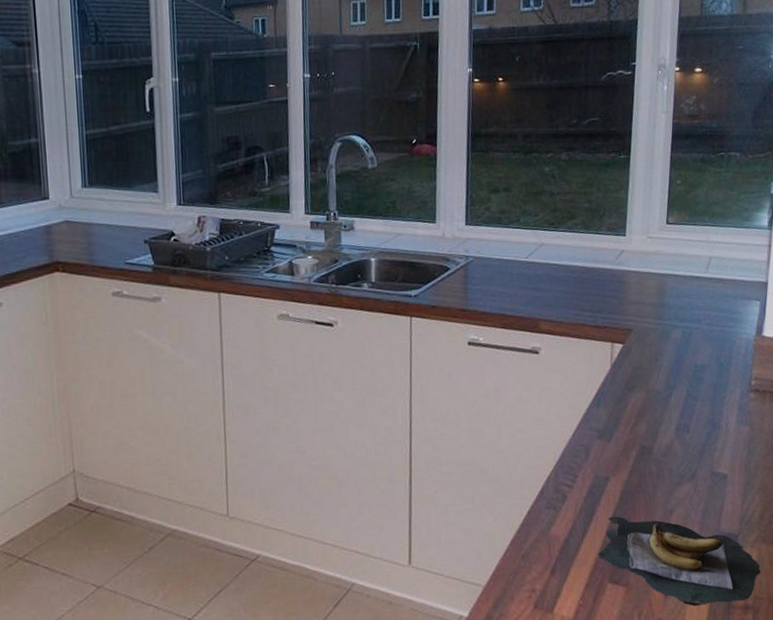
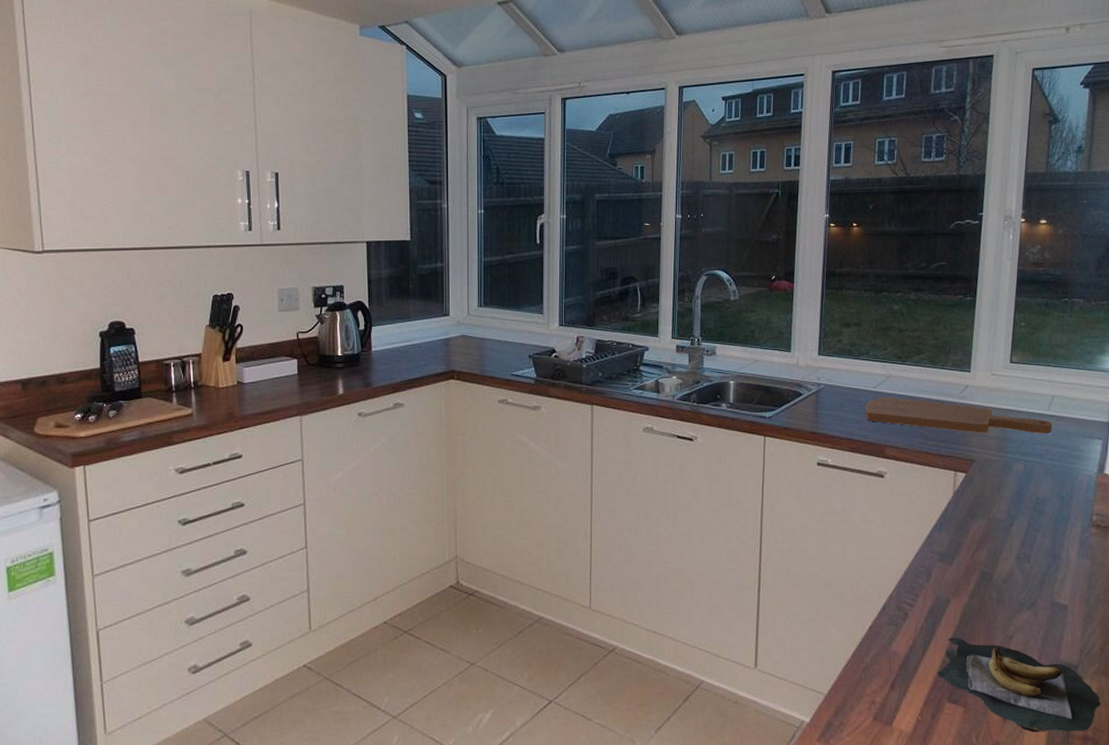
cutting board: none [516,267,710,301] -> present [864,397,1052,434]

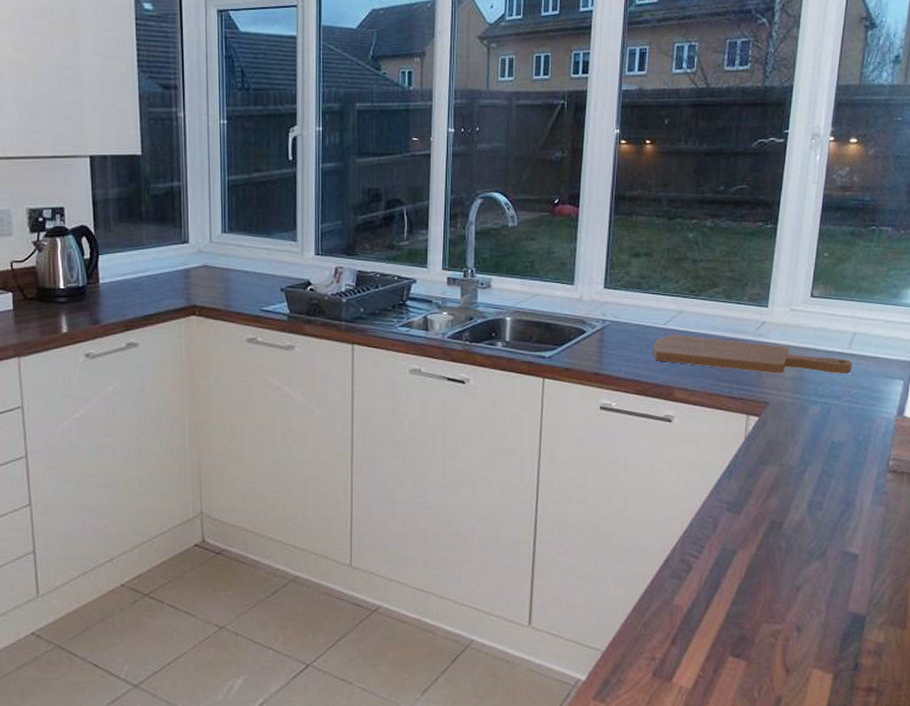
banana bunch: present [937,637,1101,733] -> none [721,589,888,685]

